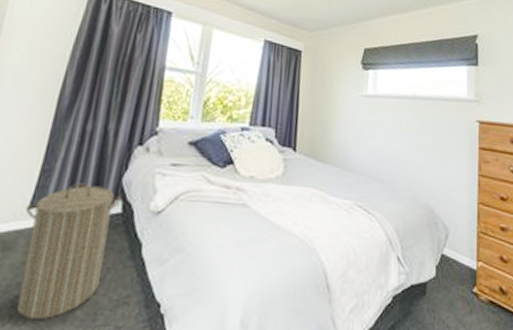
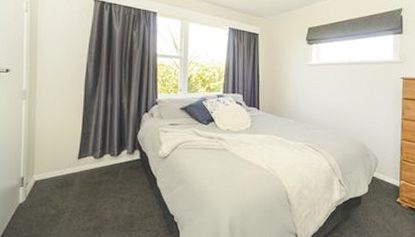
laundry hamper: present [16,182,121,319] -> none [77,140,138,227]

